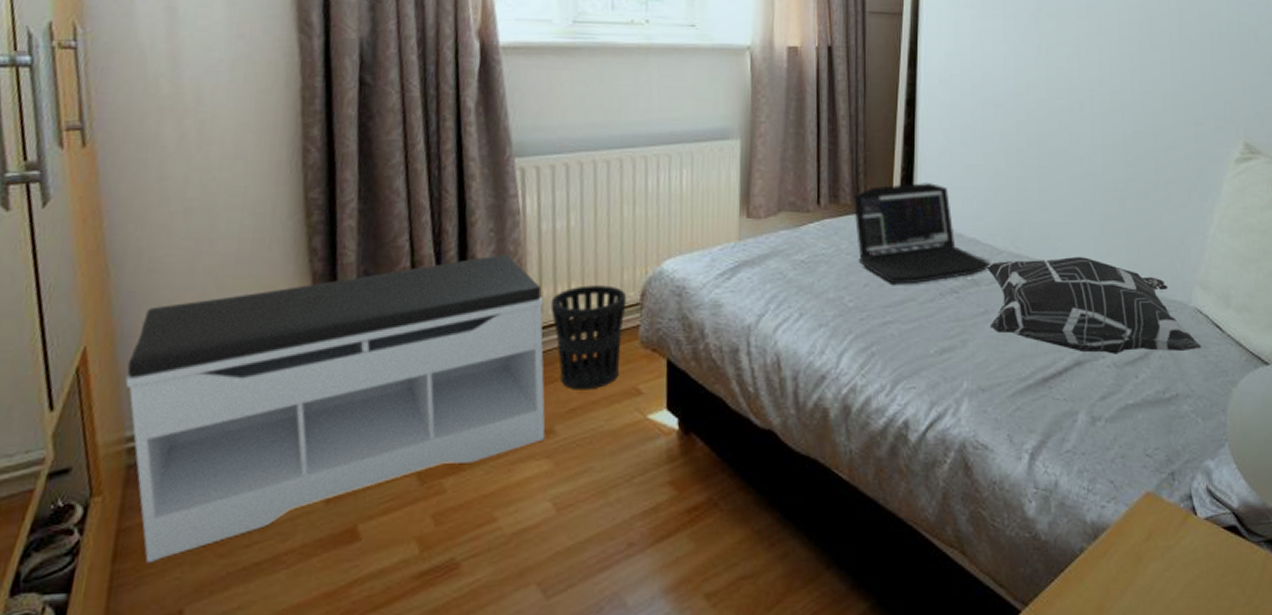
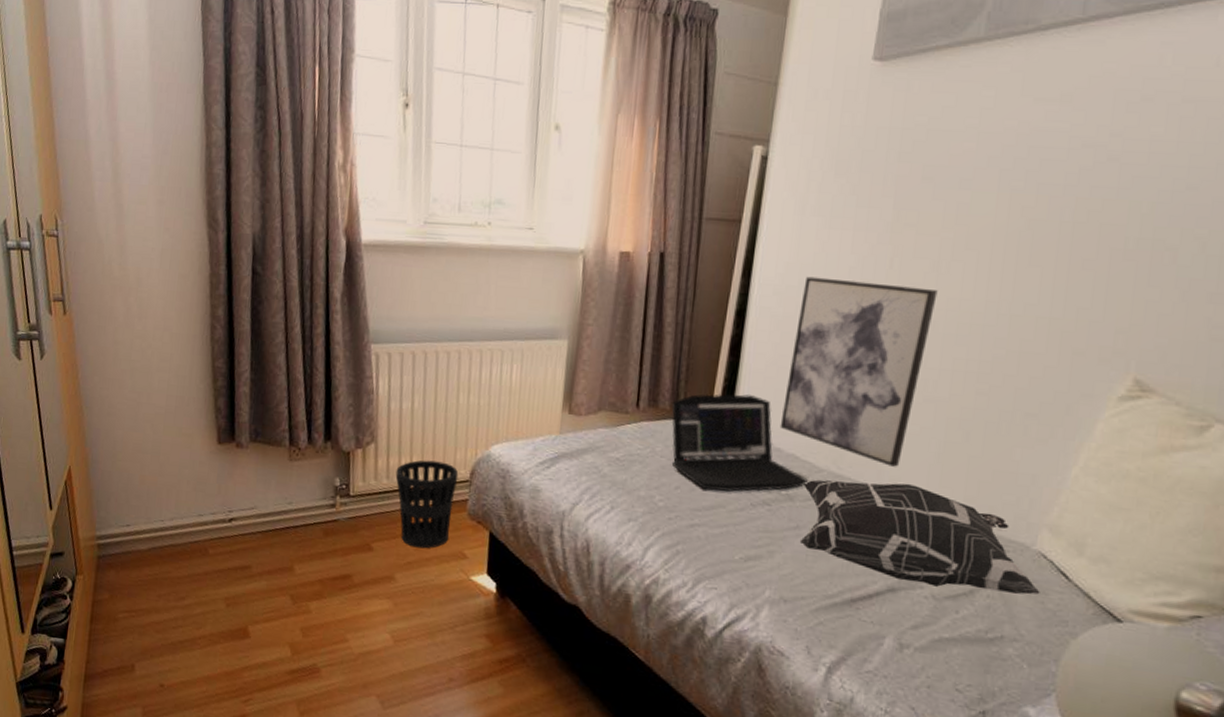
bench: present [125,255,546,562] -> none [95,426,390,628]
wall art: none [959,64,1081,241] -> present [779,276,938,467]

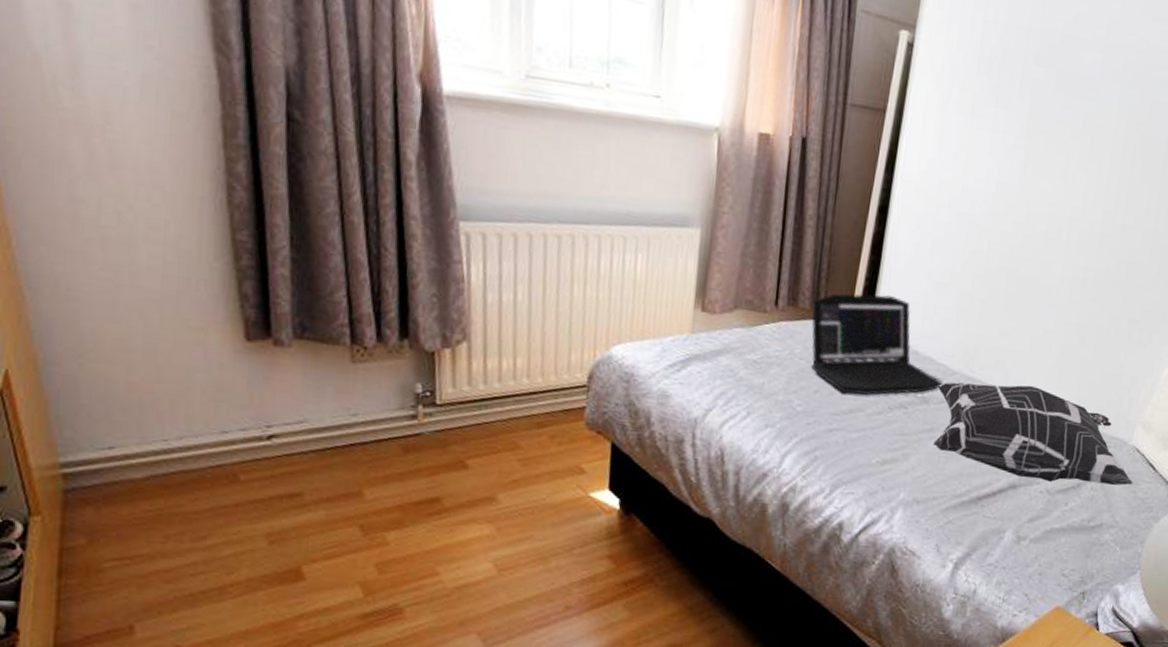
wastebasket: present [395,460,459,549] -> none [495,361,574,464]
wall art: present [779,276,938,467] -> none [917,175,1064,370]

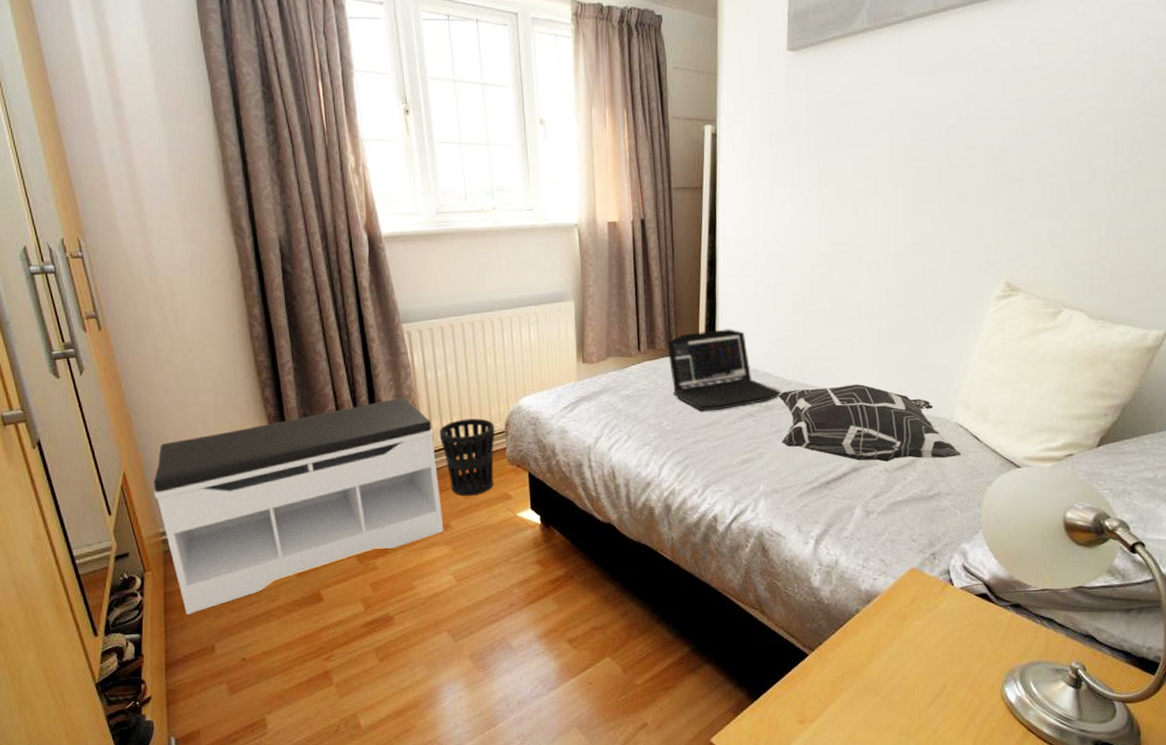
bench: none [53,321,488,581] -> present [153,398,444,615]
wastebasket: none [495,361,574,464] -> present [439,418,495,496]

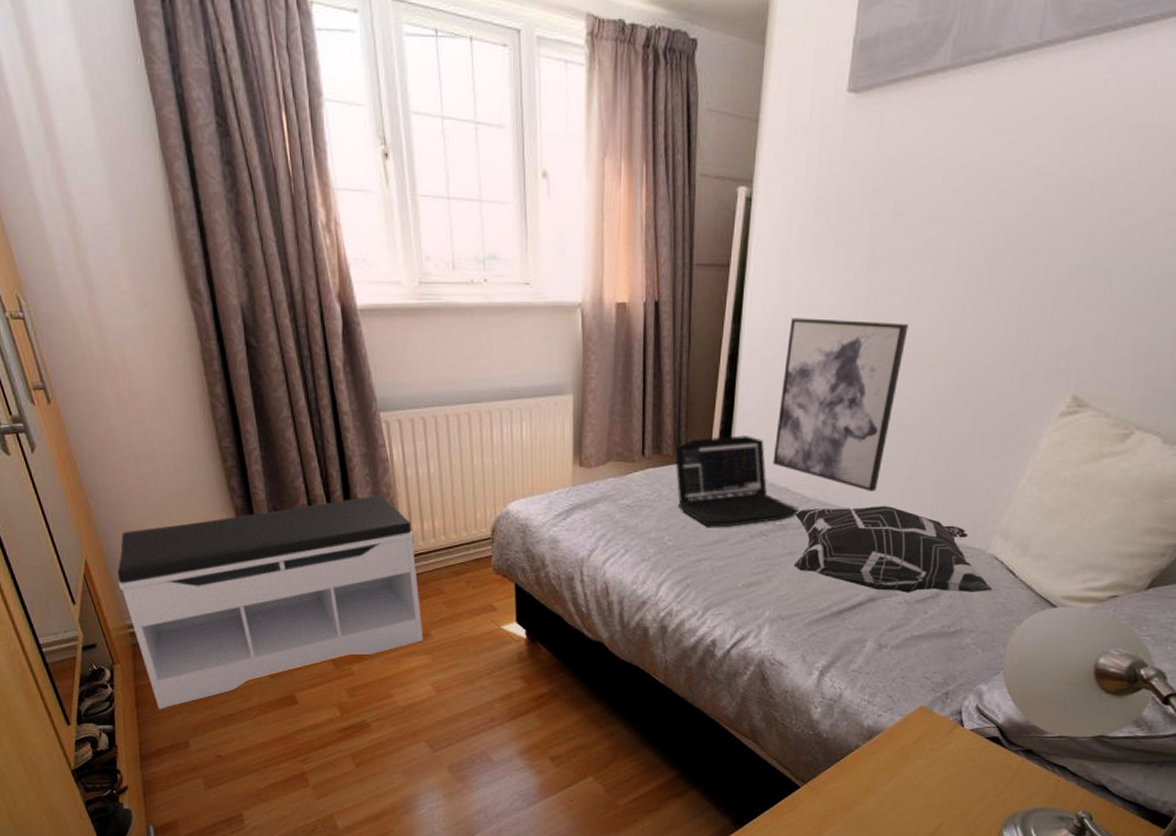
wastebasket: present [439,418,495,496] -> none [420,522,480,605]
wall art: none [754,227,859,372] -> present [772,317,909,491]

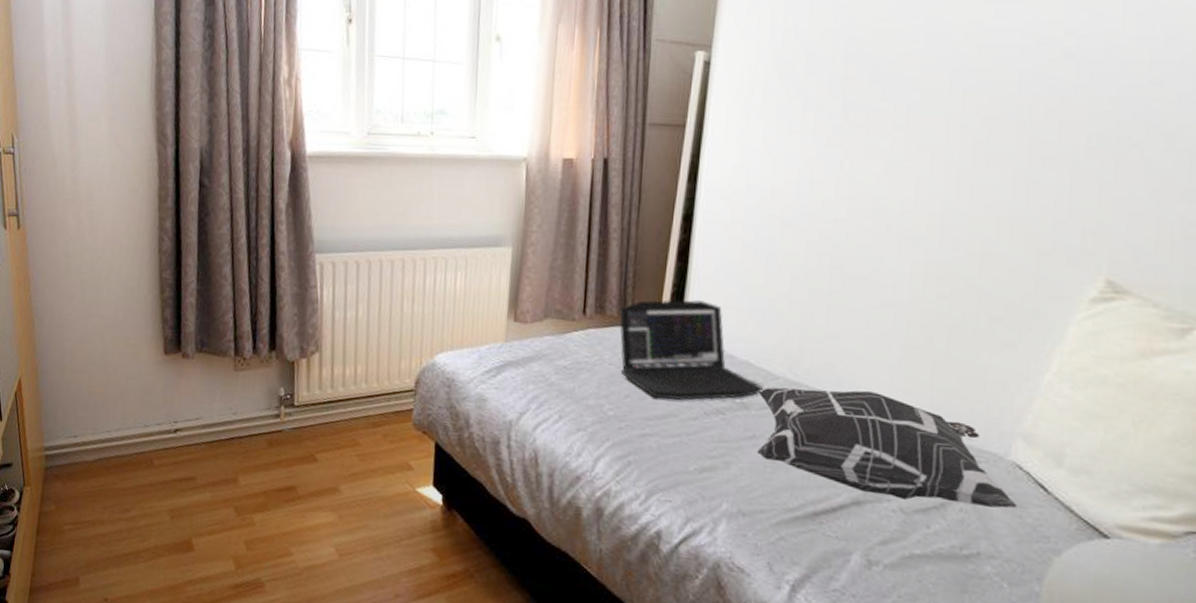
bench: present [117,495,424,709] -> none [44,336,334,540]
wall art: present [772,317,909,491] -> none [732,180,892,374]

